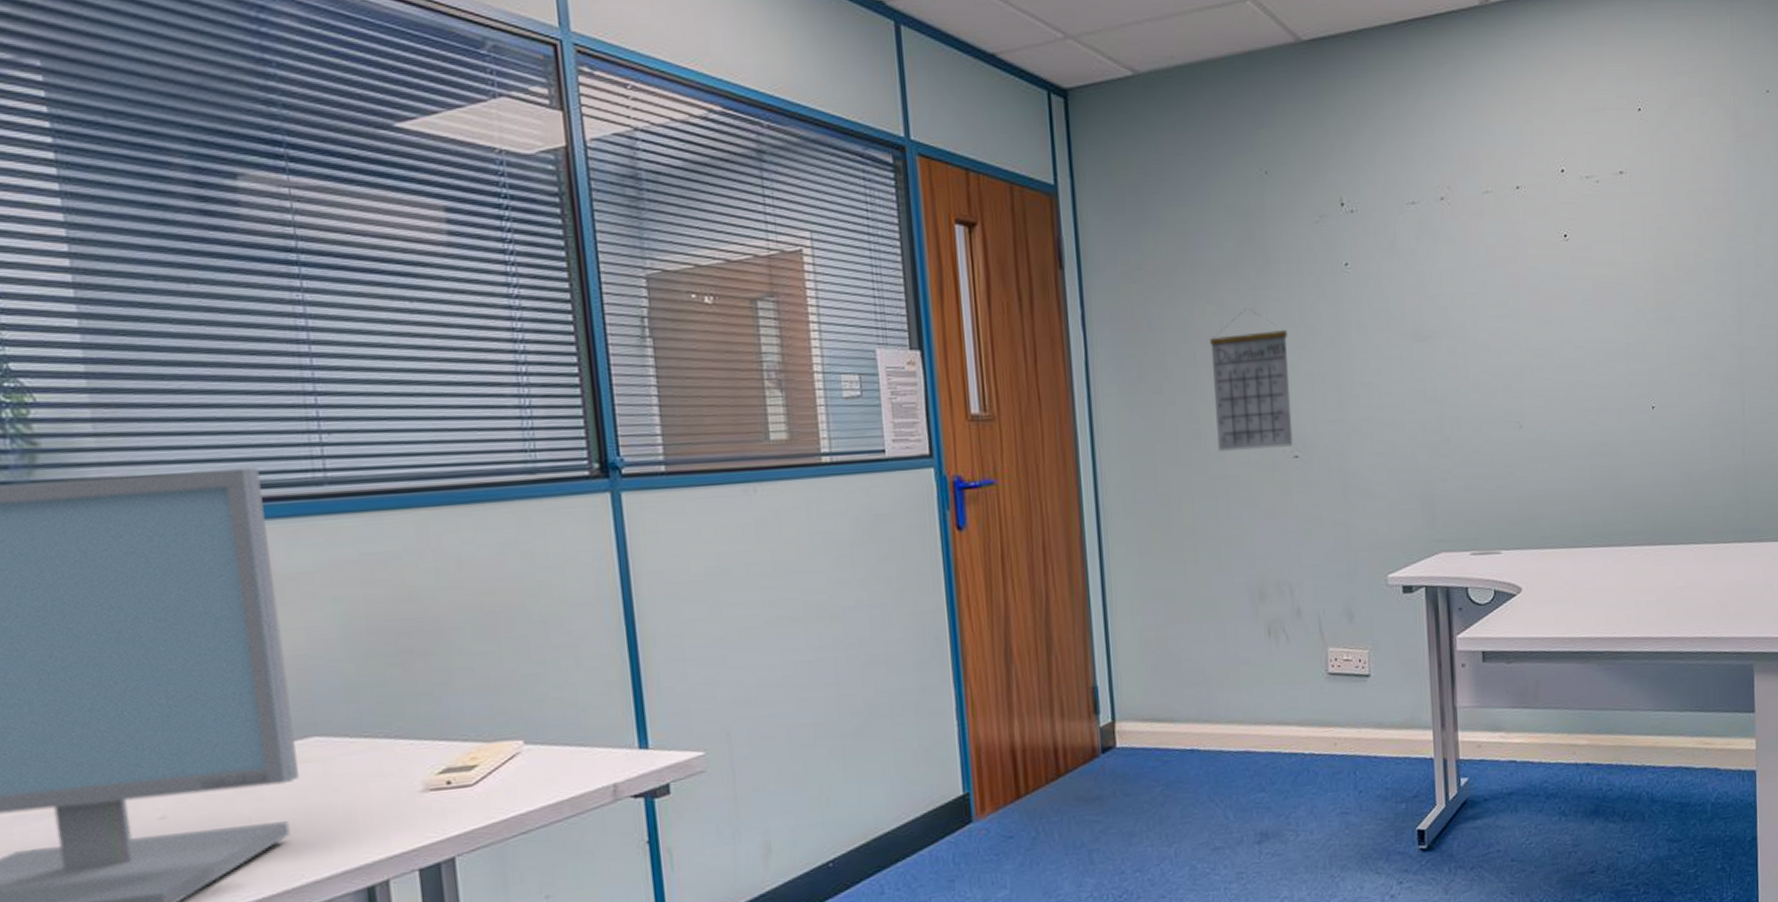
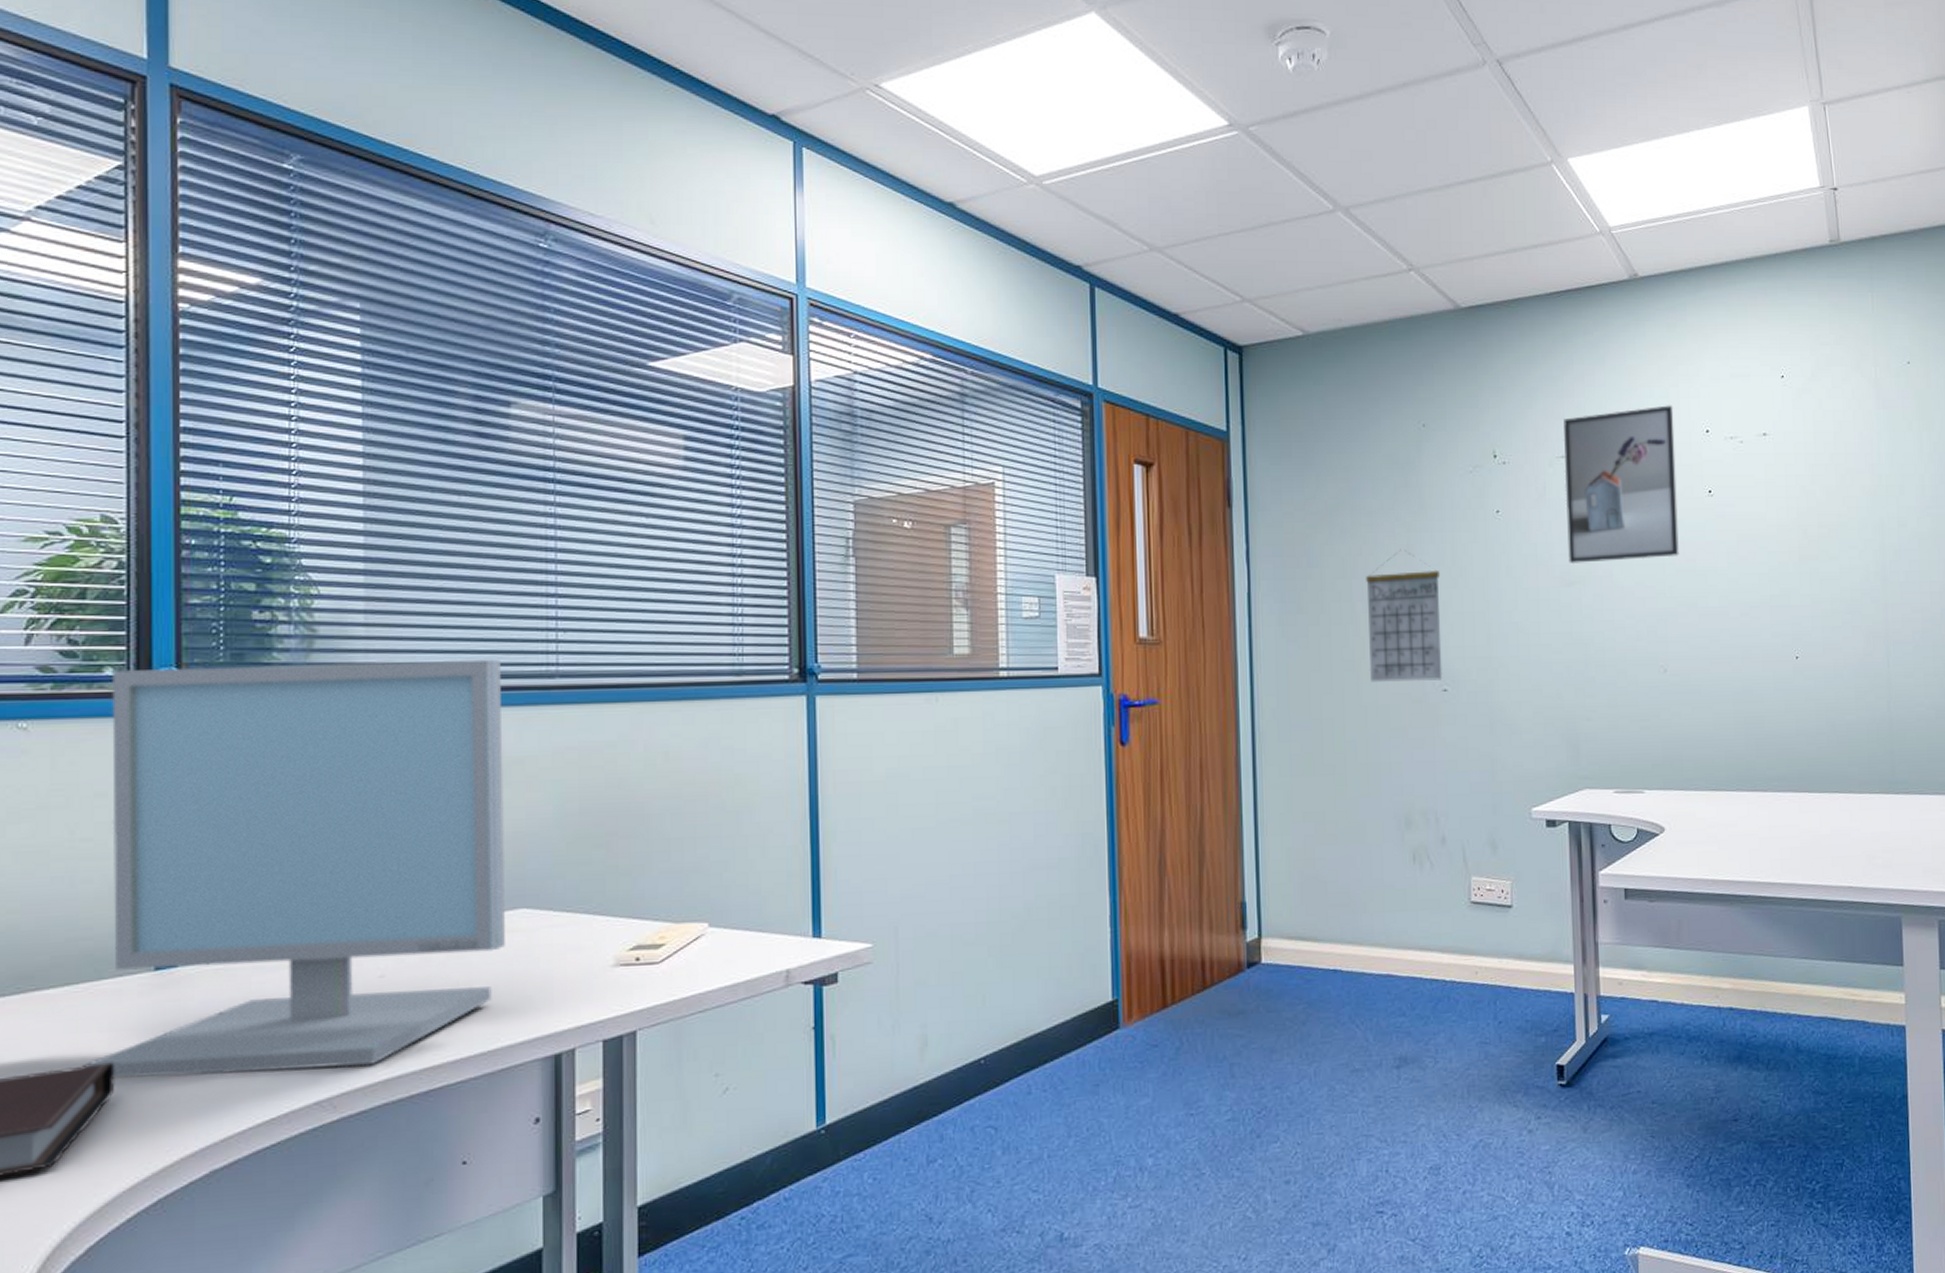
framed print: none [1413,143,1534,319] -> present [1563,405,1679,565]

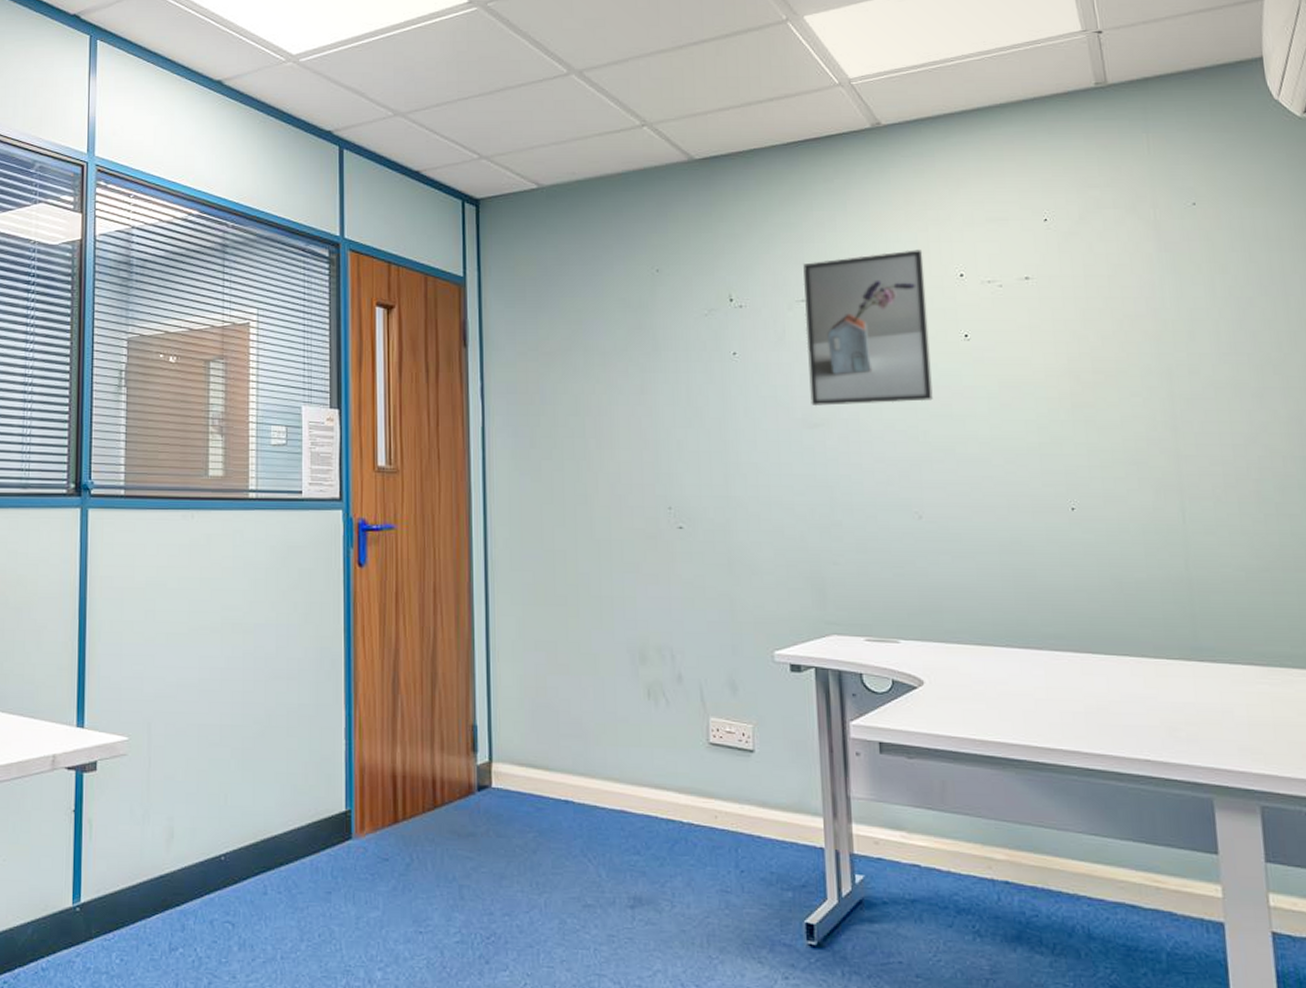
calendar: present [1366,549,1443,682] -> none [599,388,678,517]

